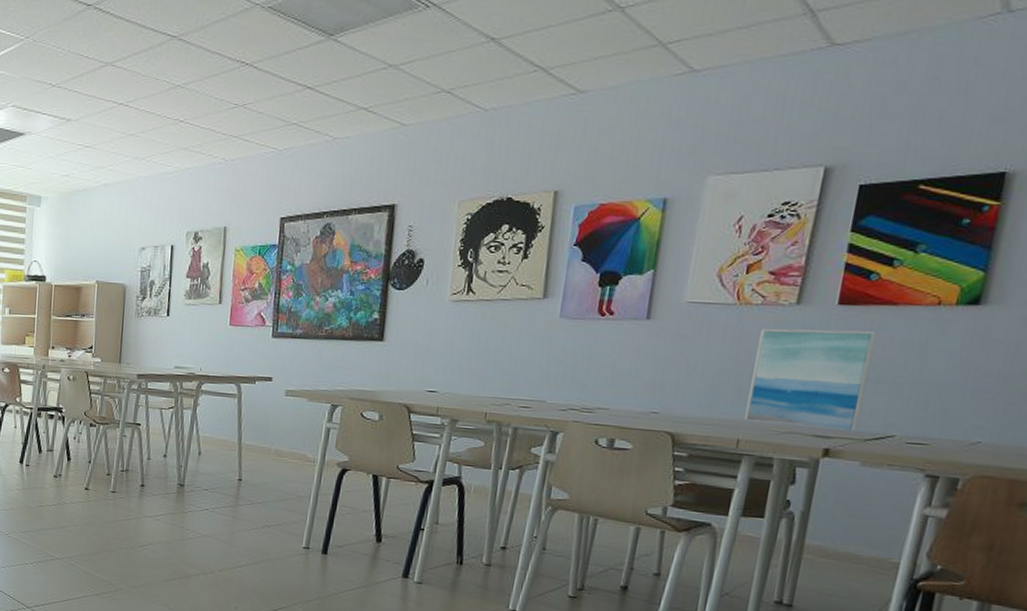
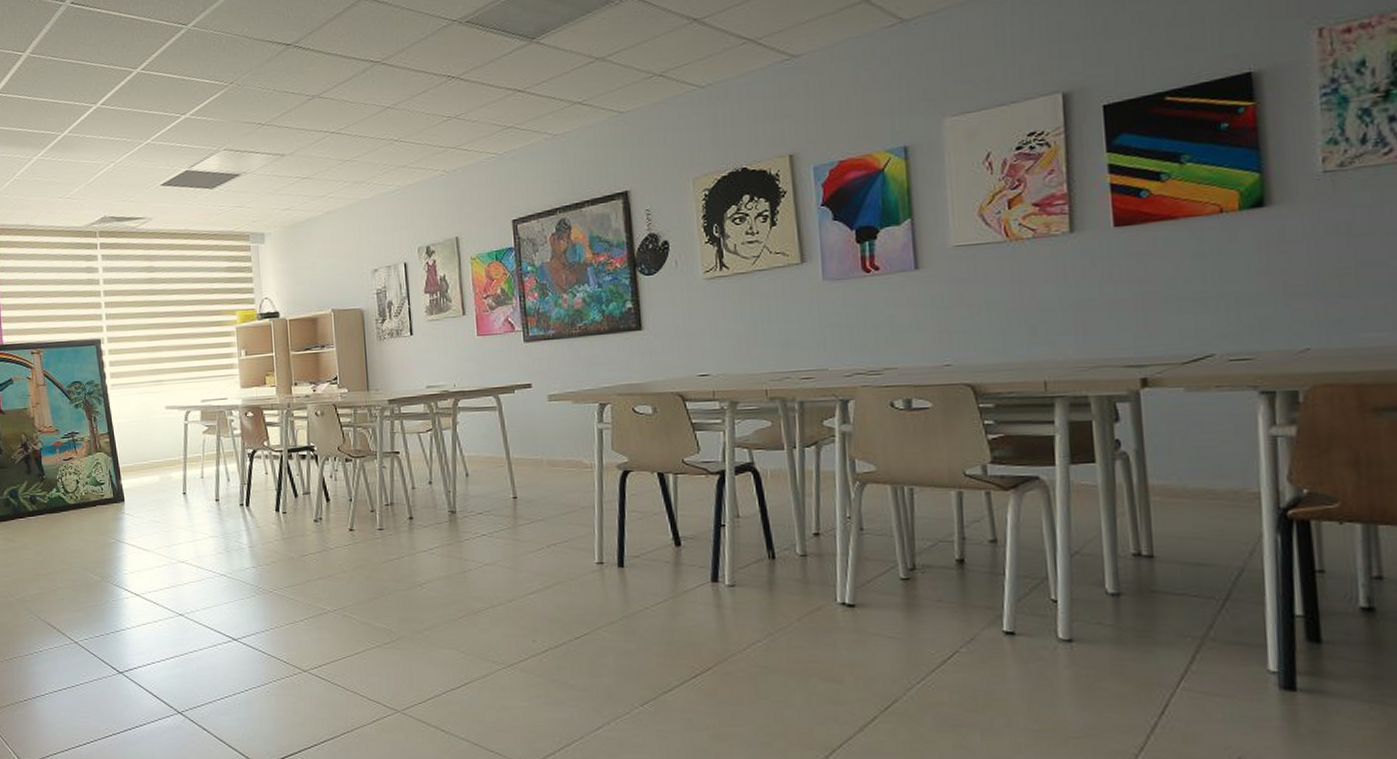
wall art: present [745,328,877,434] -> none [1040,248,1171,359]

